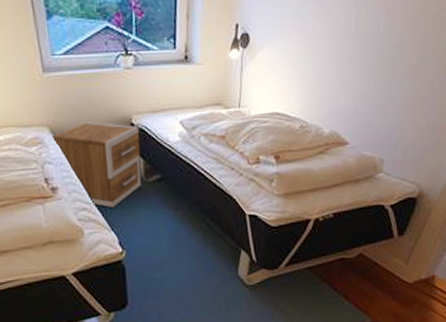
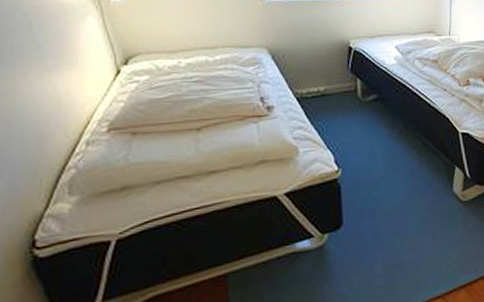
nightstand: present [52,122,141,207] -> none [270,44,358,126]

